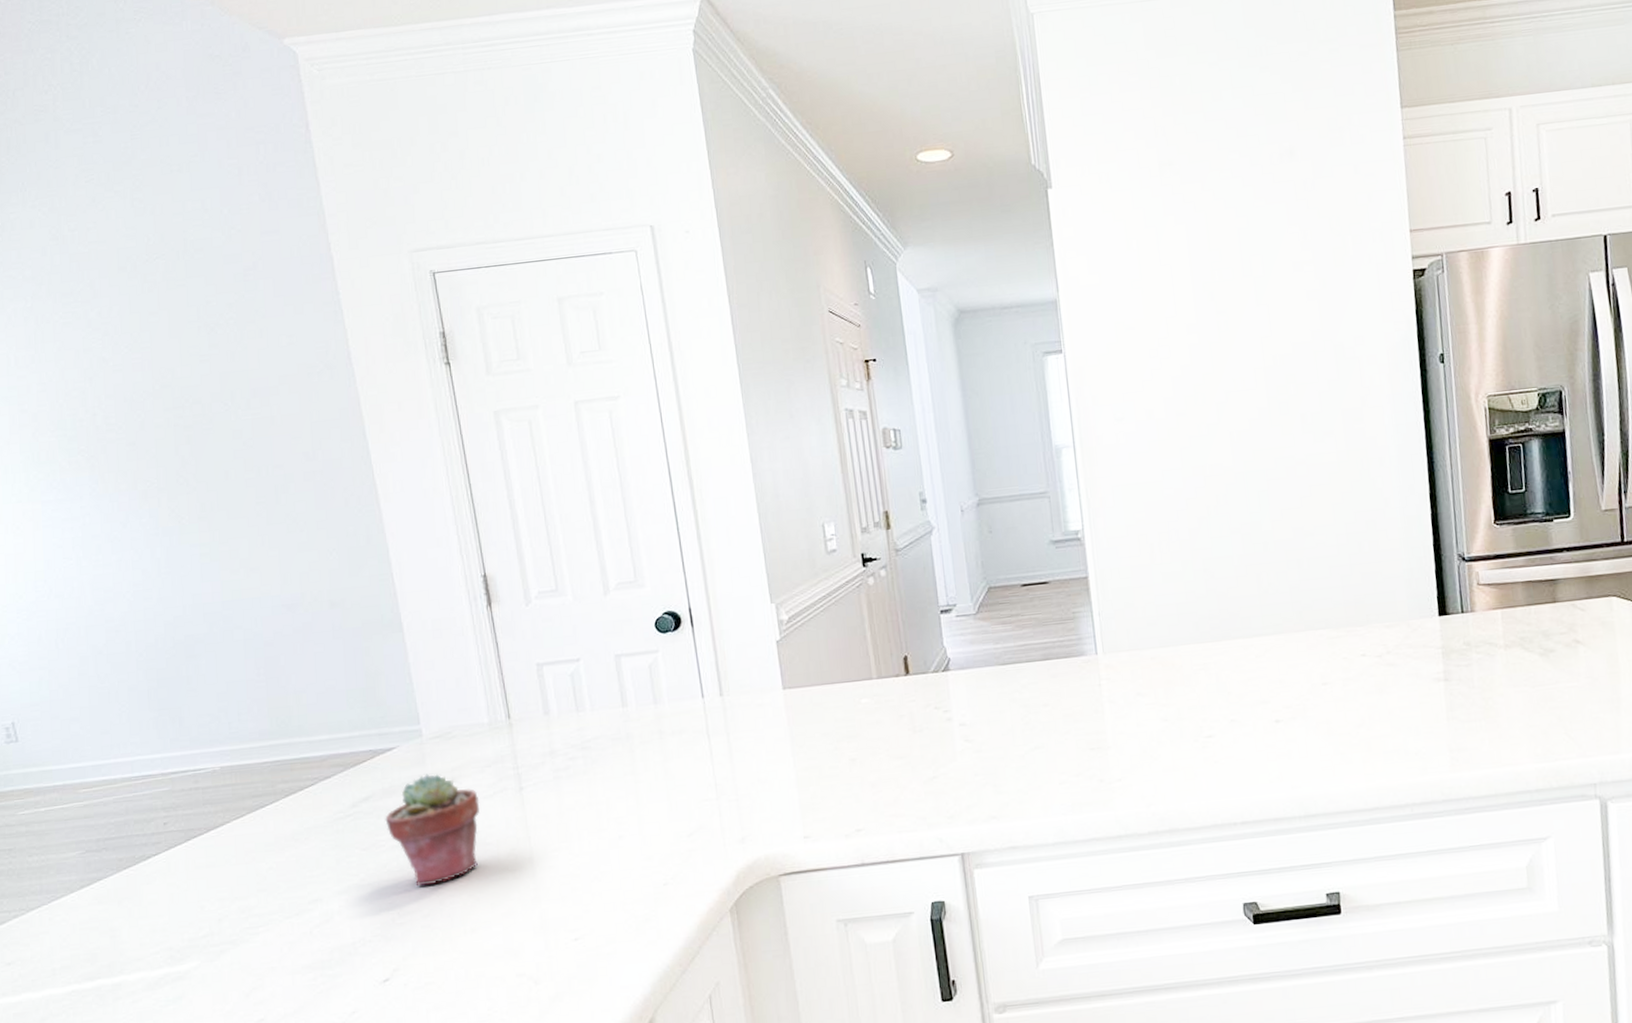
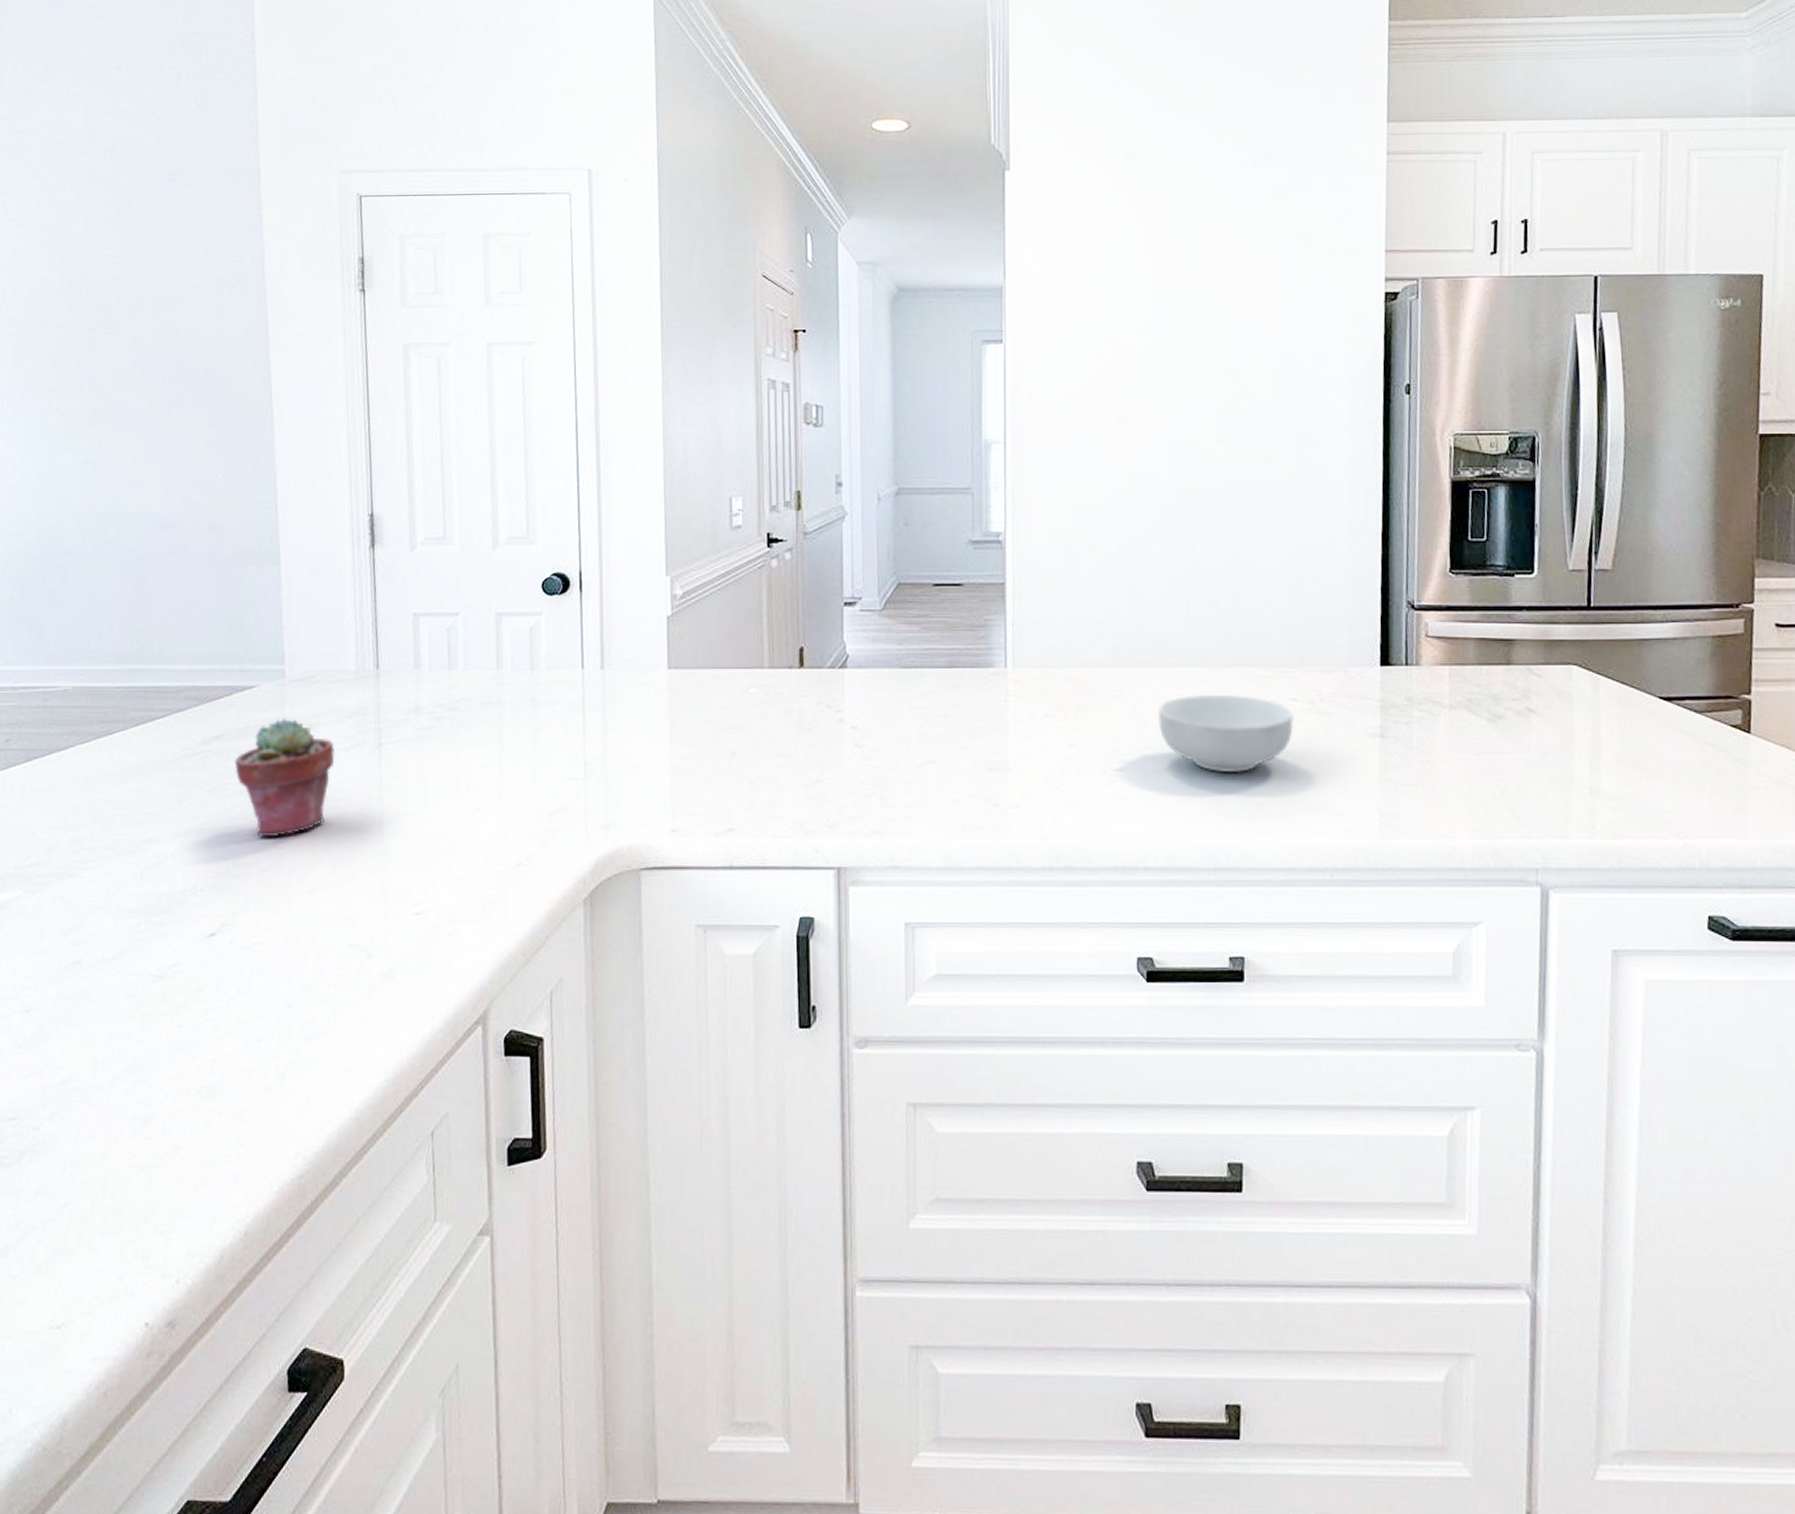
cereal bowl: none [1240,656,1365,729] -> present [1158,694,1293,773]

